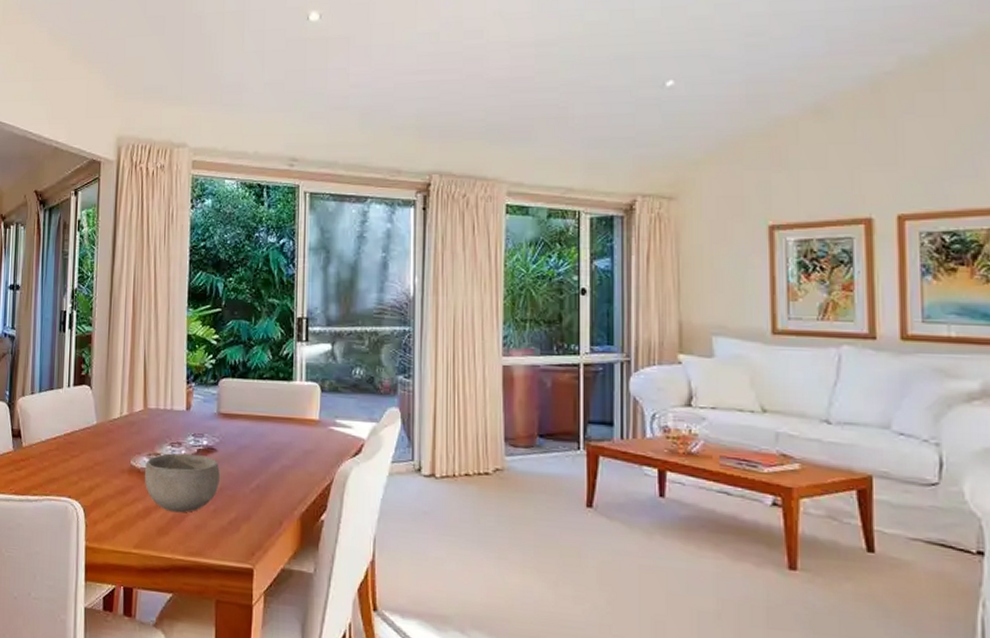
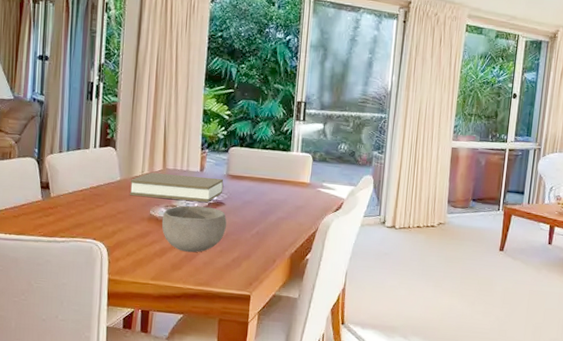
book: none [107,414,215,448] -> present [129,173,224,202]

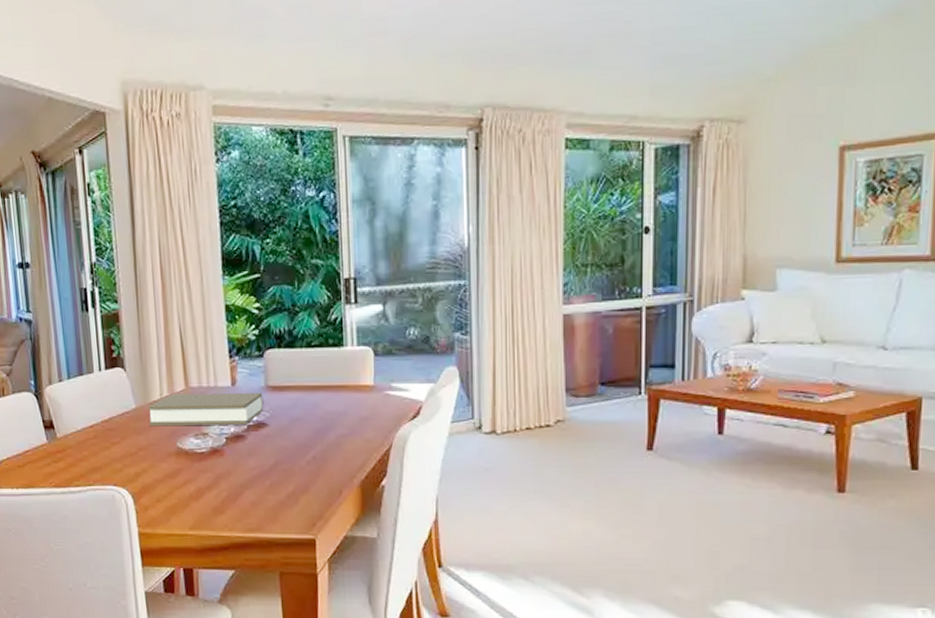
bowl: present [161,205,227,253] -> none [192,430,274,491]

